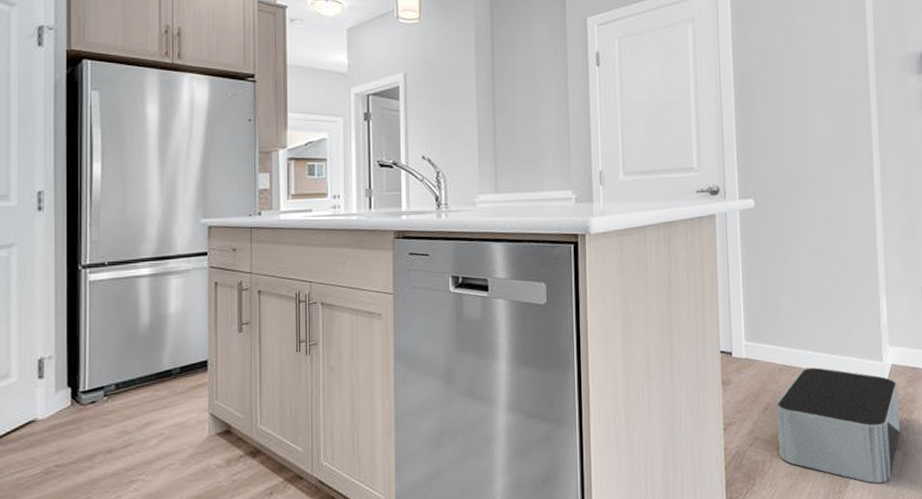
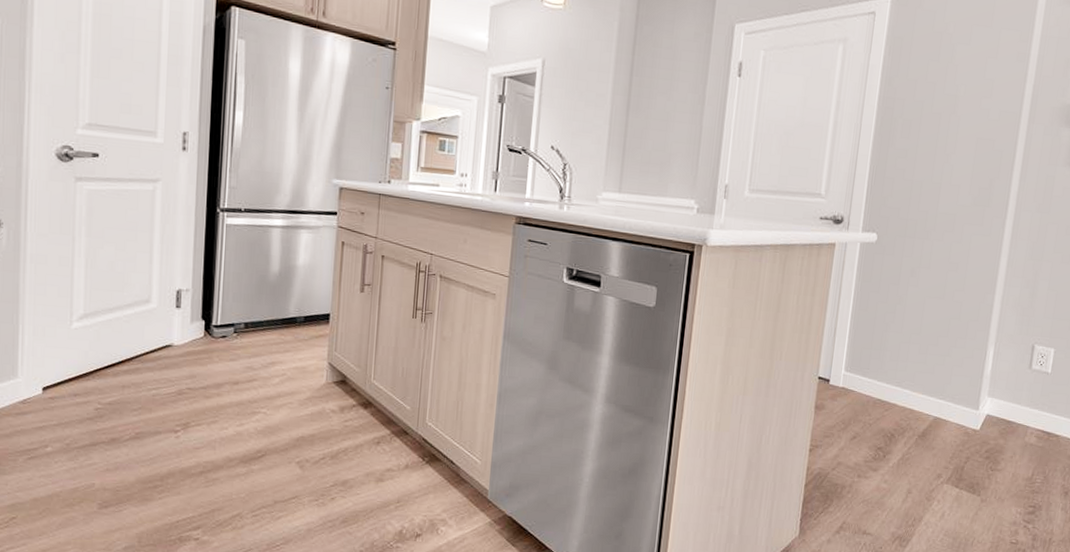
storage bin: present [777,367,900,484] -> none [859,405,990,524]

